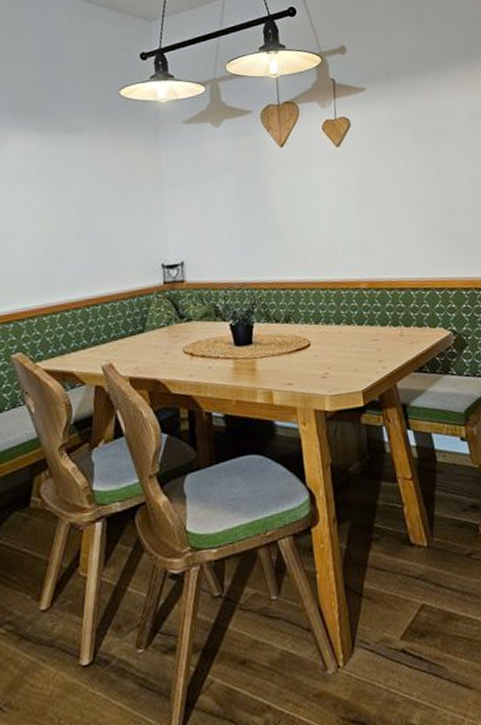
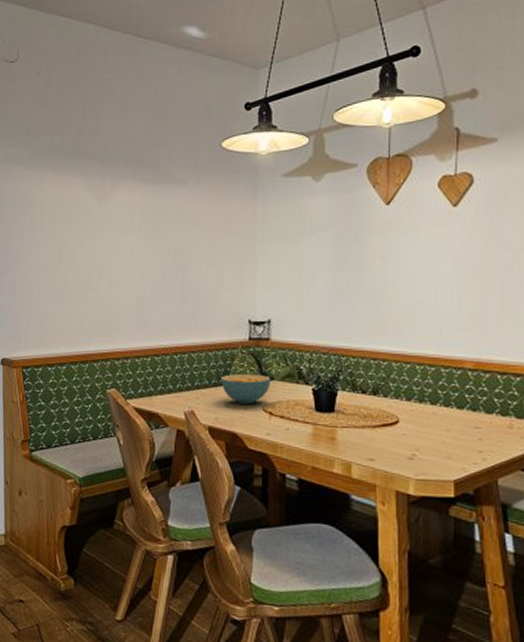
cereal bowl: none [138,317,190,349] -> present [221,373,271,404]

